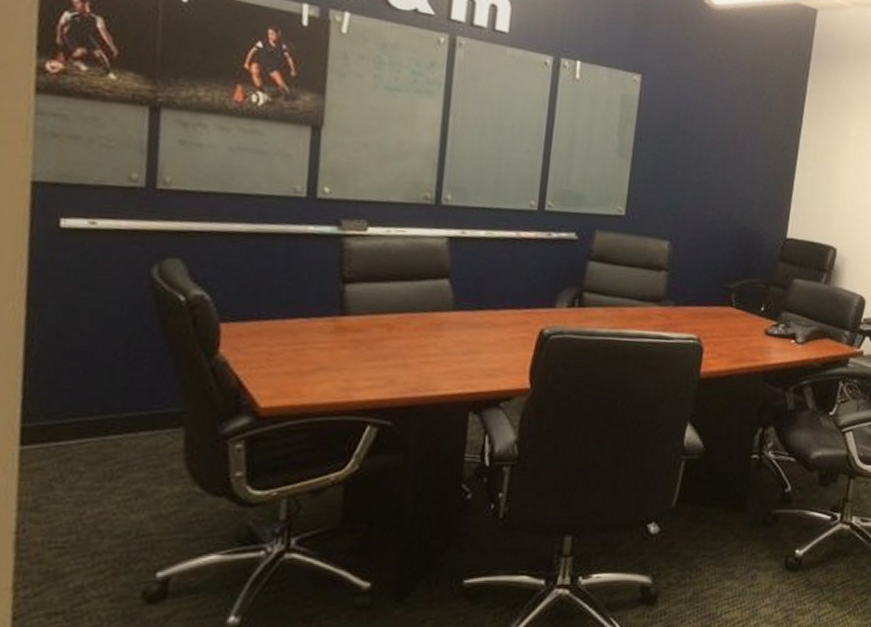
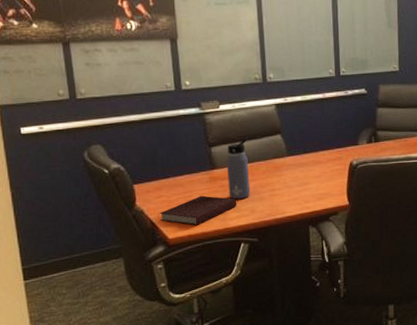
notebook: none [251,350,371,393] -> present [159,195,237,225]
water bottle: none [360,276,401,362] -> present [226,137,251,199]

